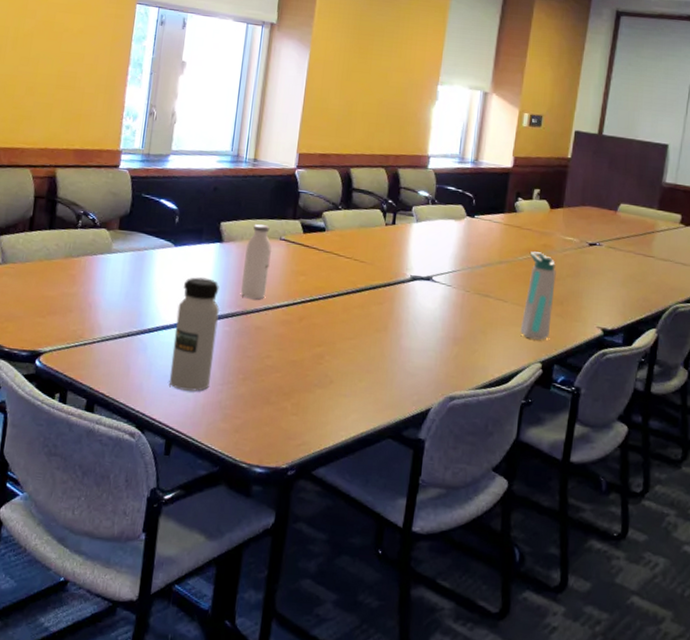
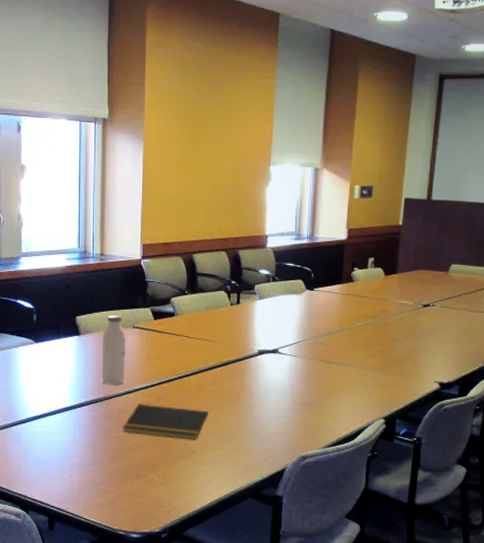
water bottle: present [169,277,219,392] -> none [45,369,84,472]
notepad: none [257,322,352,368] -> present [123,404,208,440]
water bottle: present [520,251,556,340] -> none [363,317,394,398]

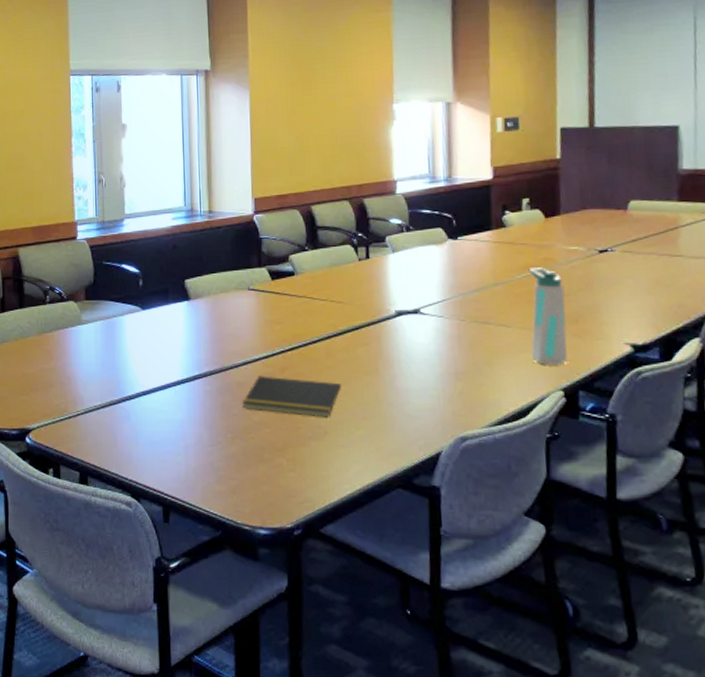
water bottle: present [102,314,126,385] -> none [215,276,243,355]
water bottle: none [363,317,394,398] -> present [528,267,567,365]

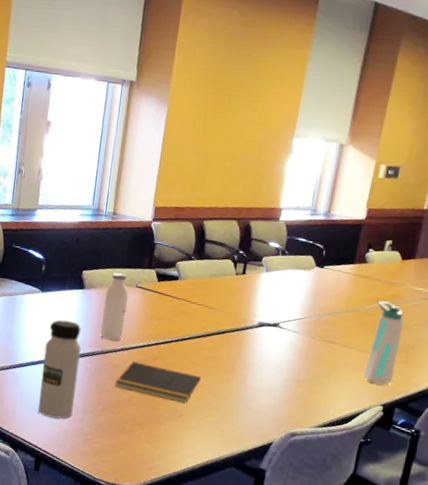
water bottle: none [155,338,199,455] -> present [37,319,81,419]
water bottle: none [215,276,243,355] -> present [101,272,129,341]

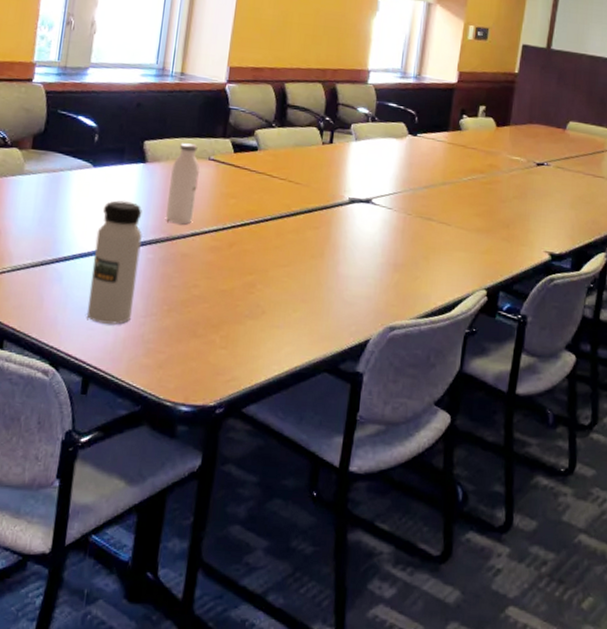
notepad: present [115,361,201,403] -> none [184,249,286,297]
water bottle: present [363,301,404,385] -> none [464,172,502,266]

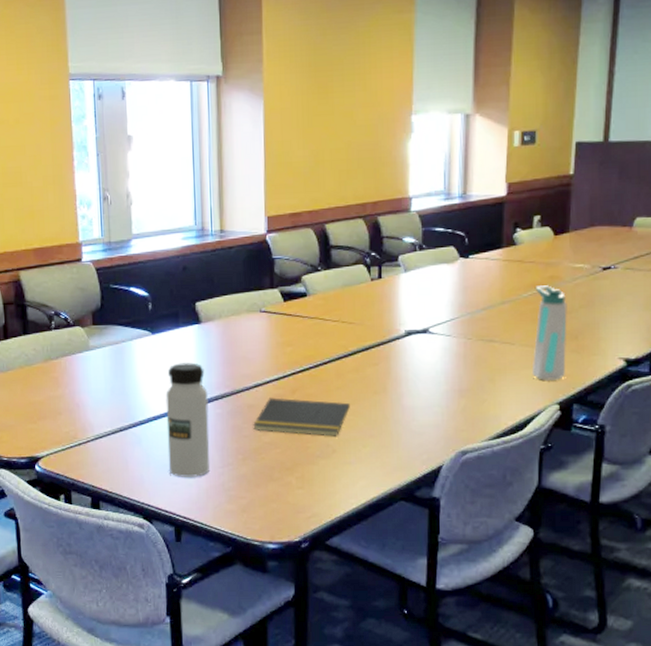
water bottle: present [166,142,200,224] -> none [226,298,254,378]
notepad: none [184,249,286,297] -> present [253,398,350,436]
water bottle: none [464,172,502,266] -> present [531,285,567,380]

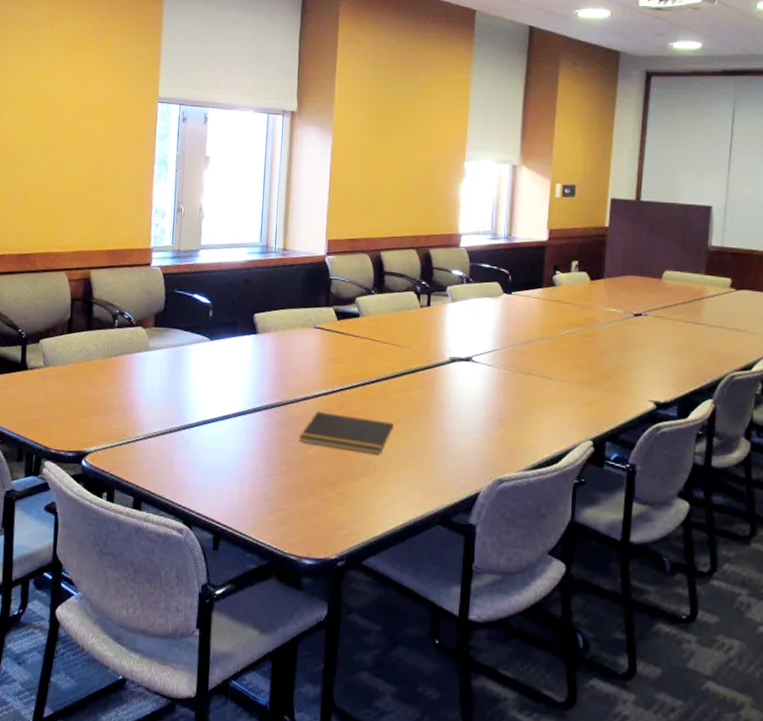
water bottle: present [165,362,211,477] -> none [213,370,258,485]
water bottle: present [531,285,567,380] -> none [567,325,601,417]

